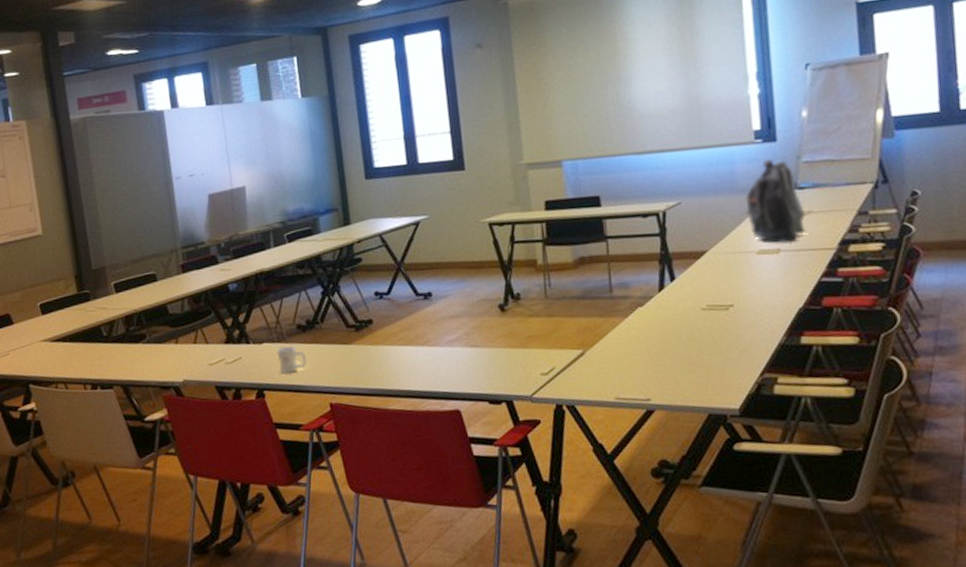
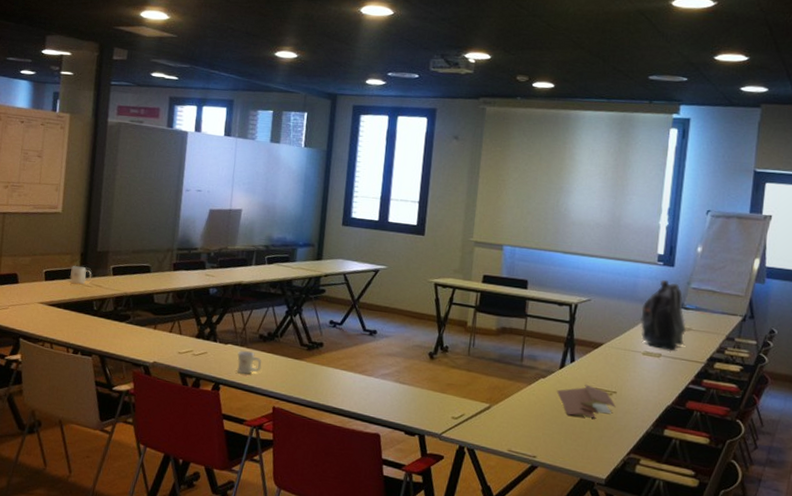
mug: none [67,290,93,312] -> present [69,265,92,285]
papers: none [660,303,736,344] -> present [556,384,616,419]

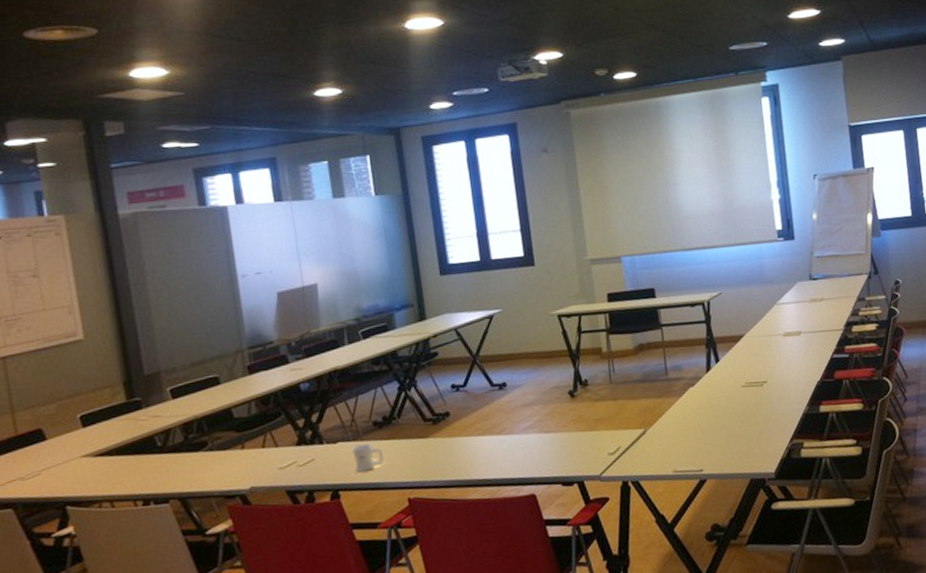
mug: present [69,265,92,285] -> none [114,398,145,423]
papers: present [556,384,616,419] -> none [708,381,769,418]
backpack: present [640,279,686,350] -> none [772,254,820,326]

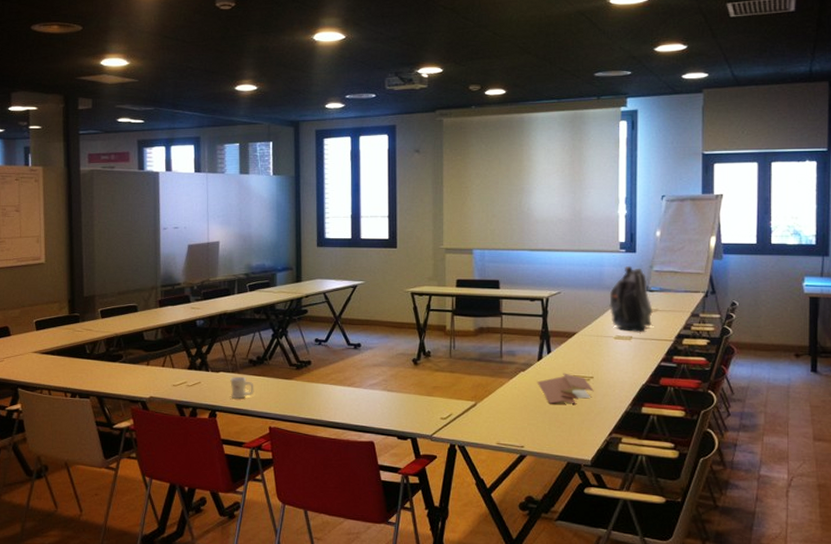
papers: none [708,381,769,418] -> present [537,373,594,404]
backpack: none [772,254,820,326] -> present [609,265,653,332]

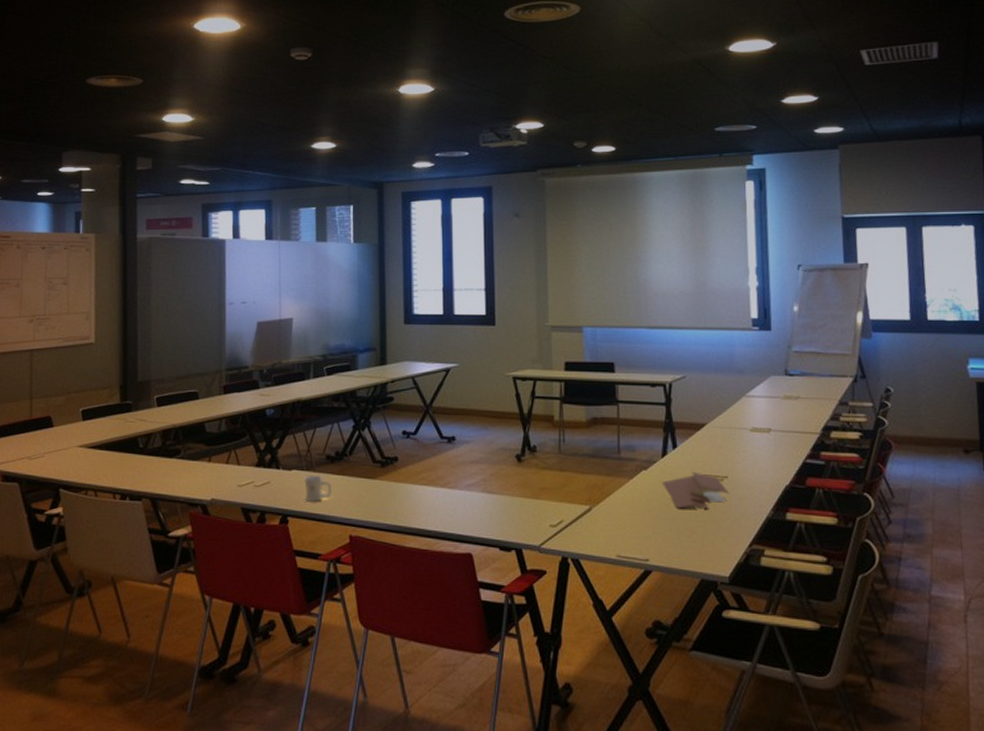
backpack: present [609,265,653,332] -> none [742,345,795,423]

